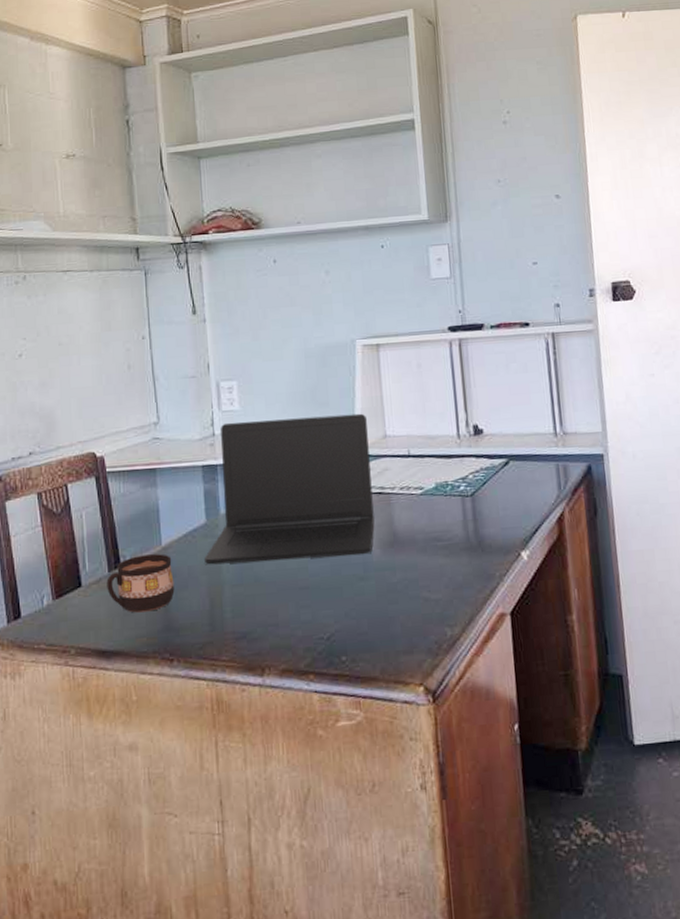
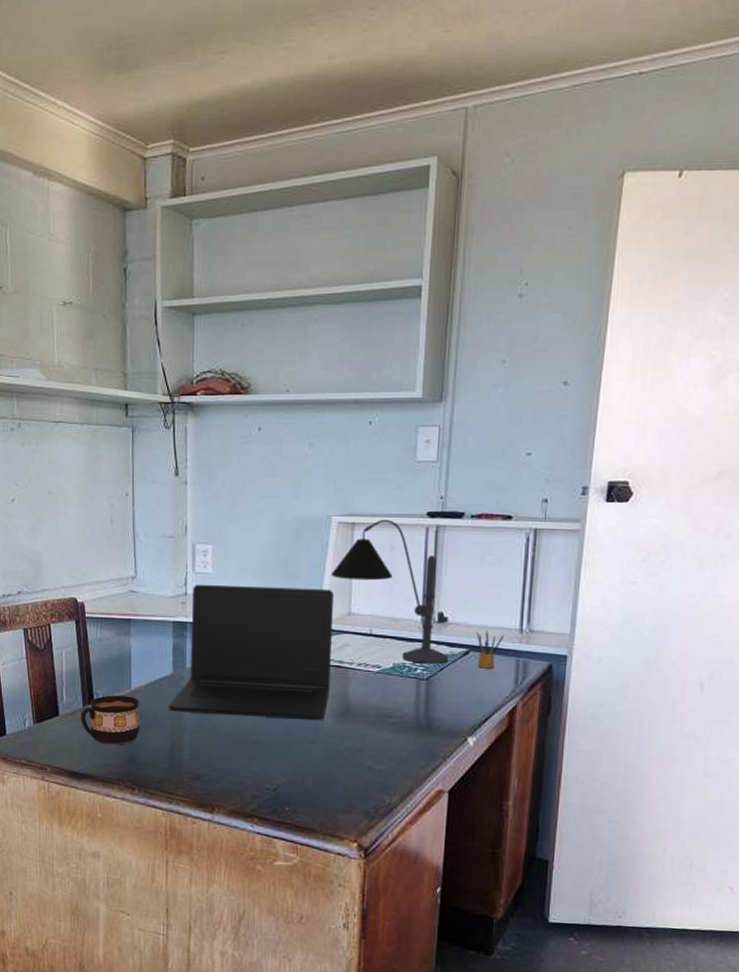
desk lamp: none [362,337,490,480] -> present [331,519,449,664]
pencil box: none [512,438,541,478] -> present [476,630,505,669]

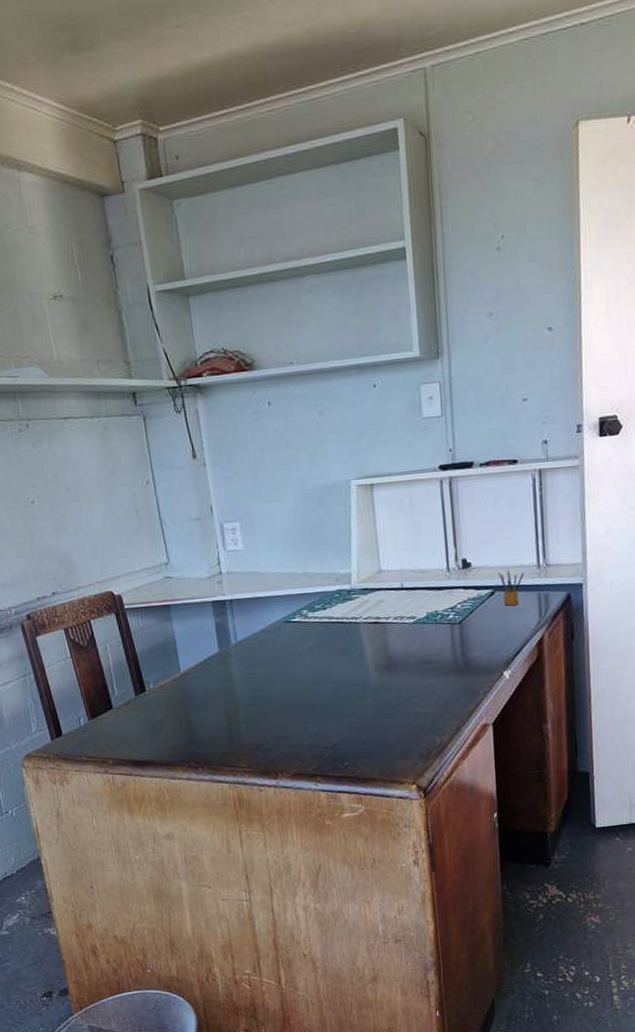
cup: present [81,695,140,745] -> none [134,679,195,730]
laptop: present [169,584,333,721] -> none [220,550,372,688]
desk lamp: present [331,519,449,664] -> none [357,476,477,609]

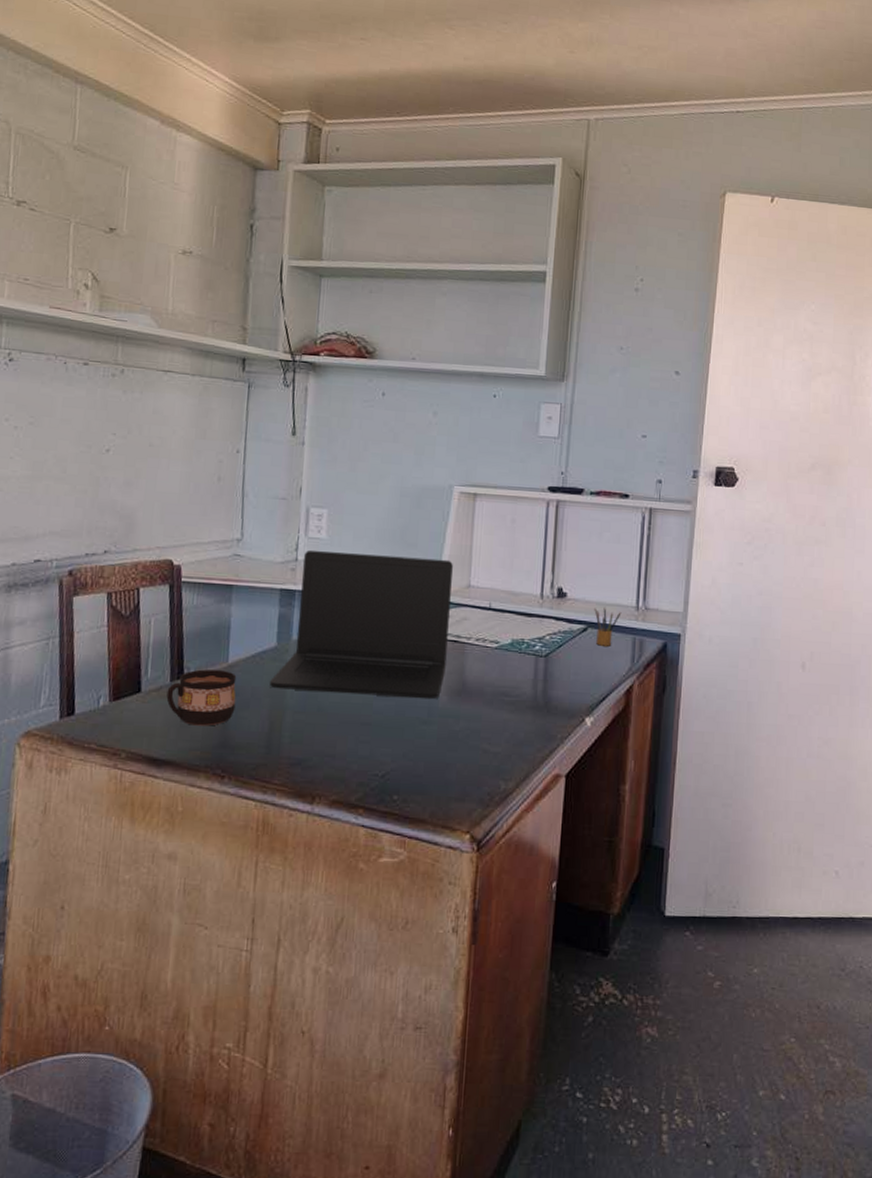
cup: none [134,679,195,730] -> present [166,669,237,726]
laptop: none [220,550,372,688] -> present [270,549,453,700]

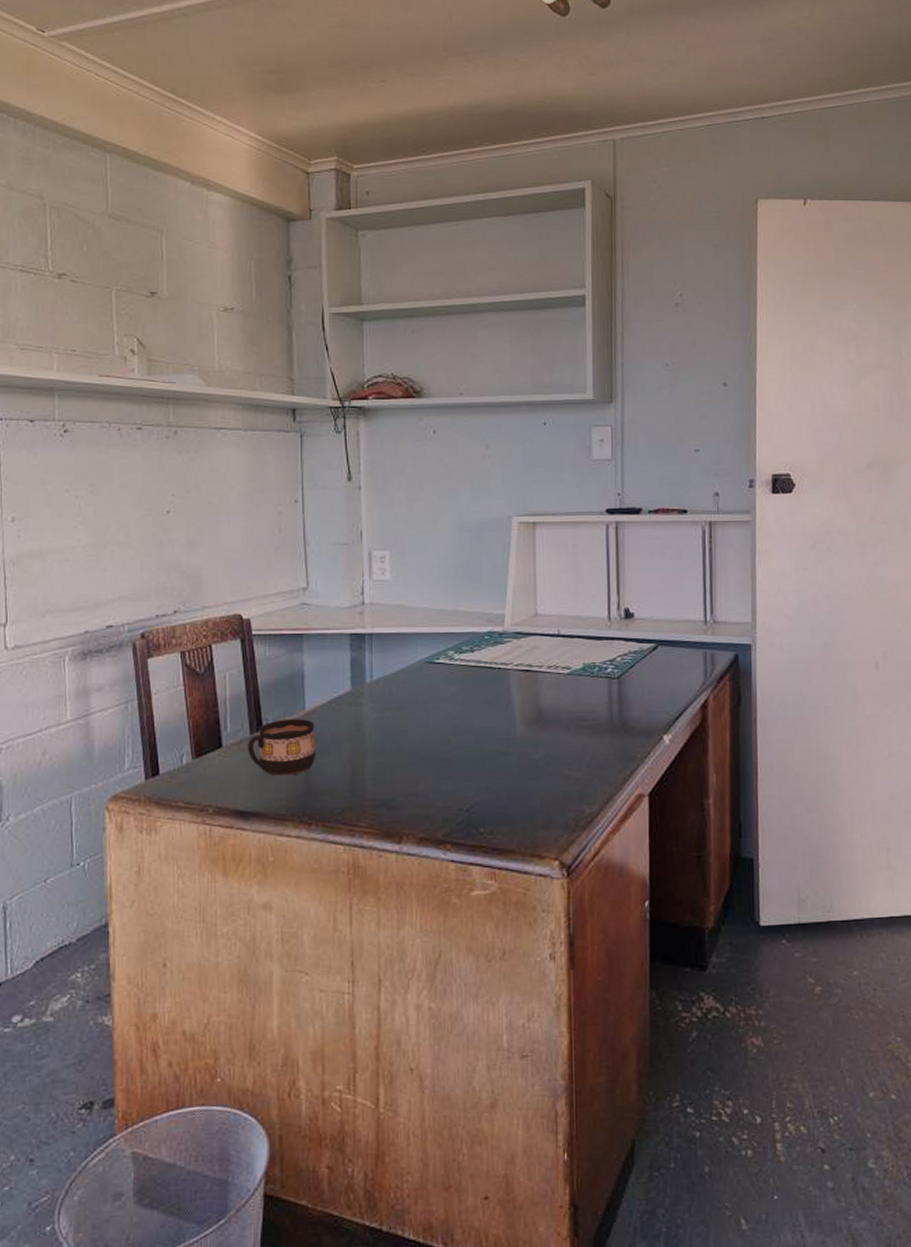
laptop: present [270,549,453,700] -> none [348,590,520,733]
pencil box: present [594,607,622,646] -> none [662,624,690,663]

